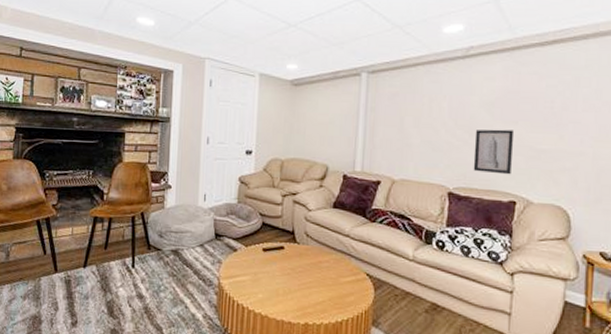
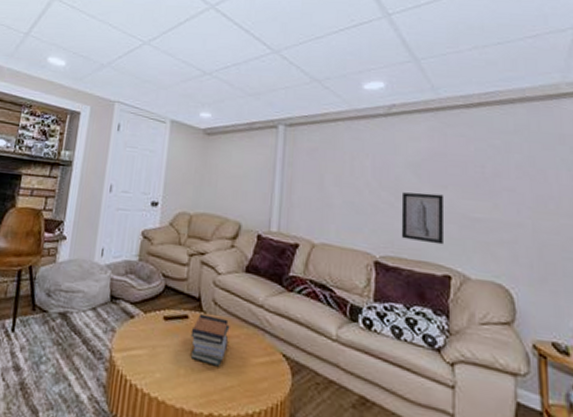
book stack: none [286,245,321,286] -> present [190,314,230,367]

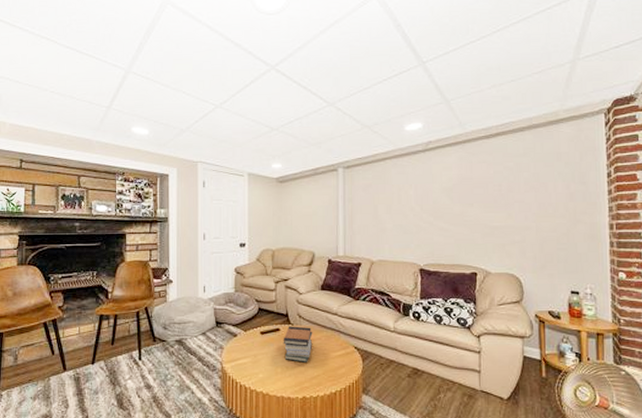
wall art: present [401,192,445,245] -> none [438,211,471,250]

